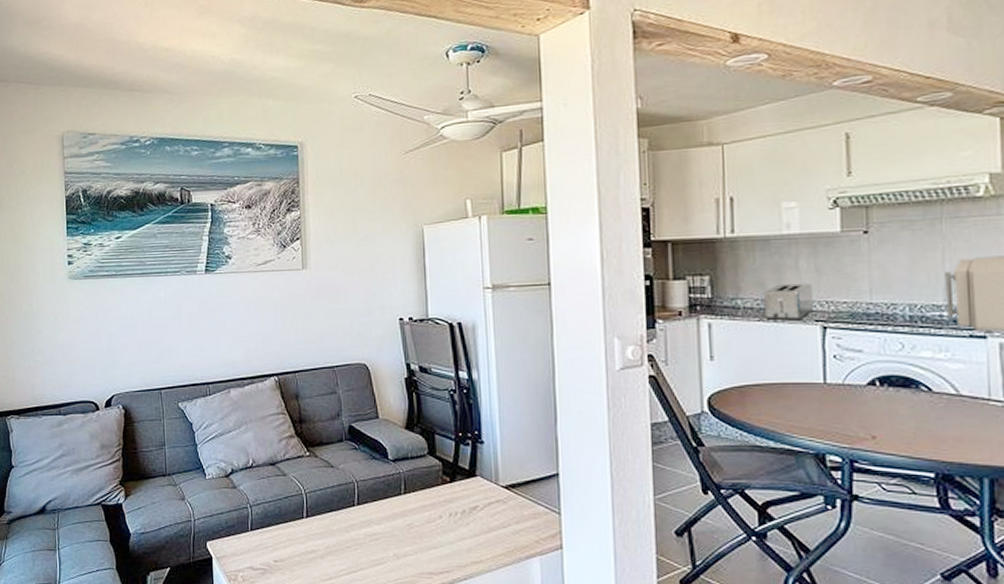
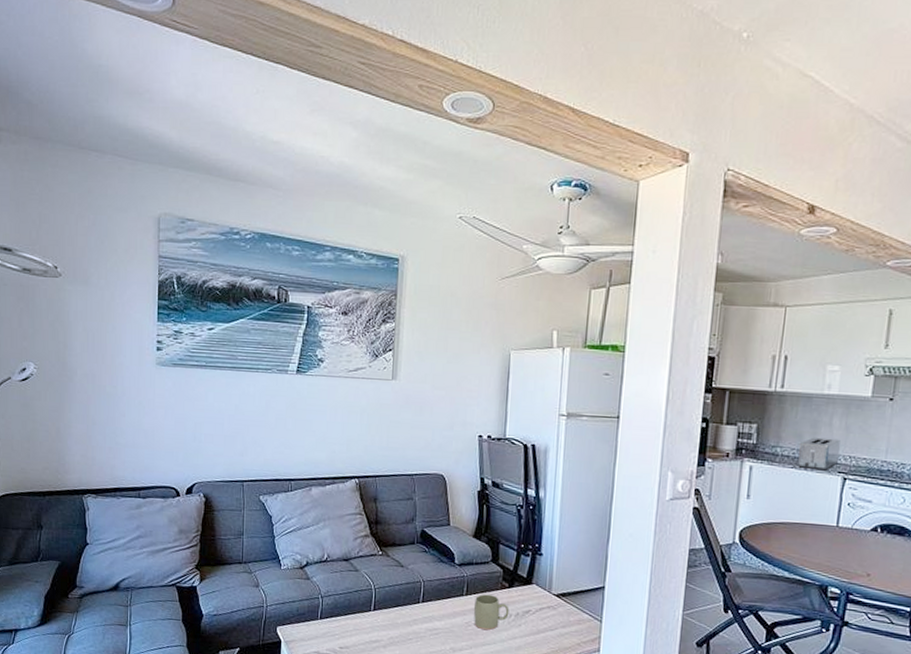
mug: none [414,491,454,531] -> present [473,594,509,630]

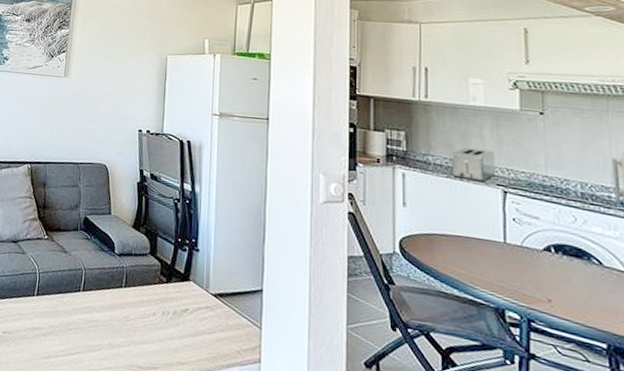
mug: present [473,594,509,630] -> none [131,287,167,327]

